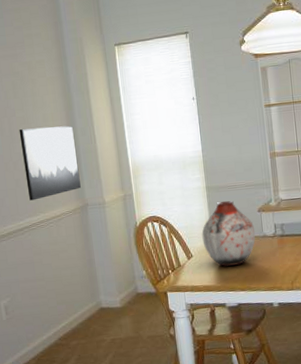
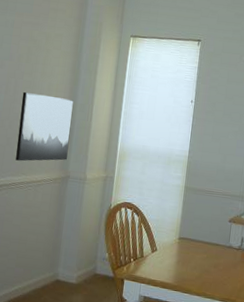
vase: present [202,200,256,266] -> none [169,203,222,269]

